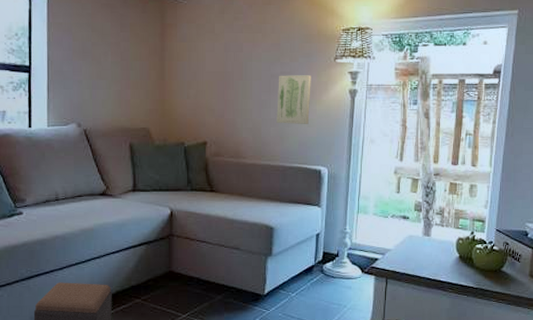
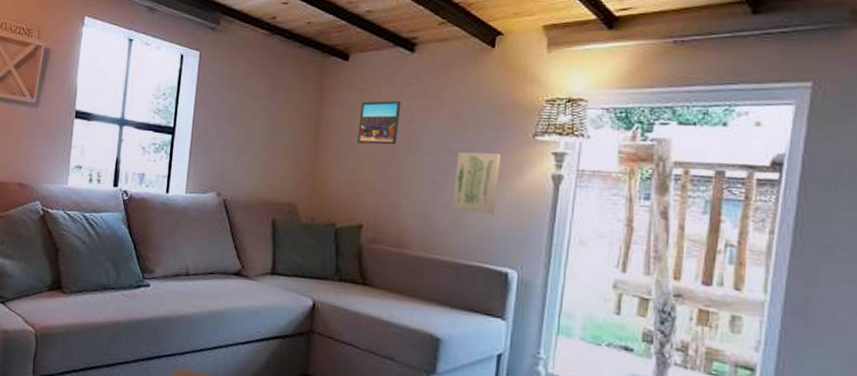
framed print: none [197,33,231,72] -> present [357,100,401,145]

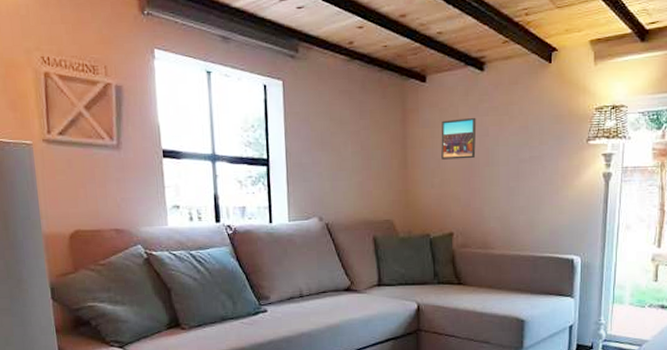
wall art: present [452,152,501,214] -> none [526,159,562,212]

